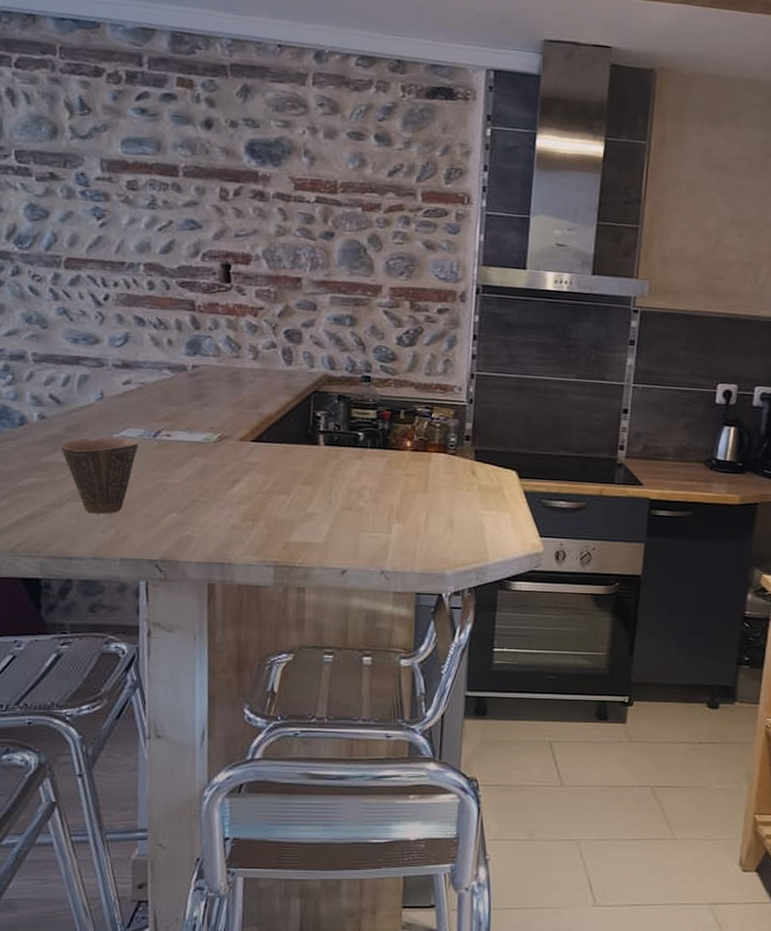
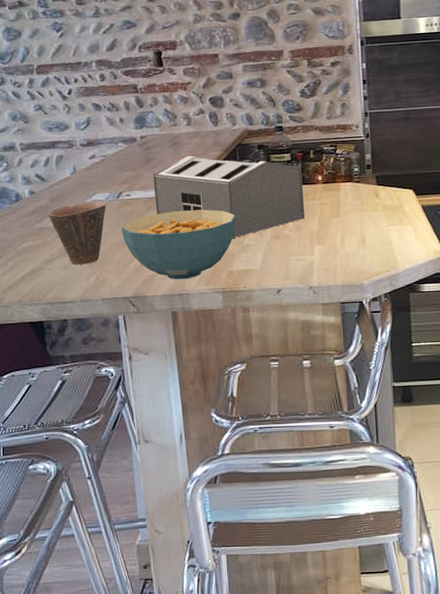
cereal bowl: none [155,461,301,546] -> present [121,209,236,280]
toaster: none [201,396,388,503] -> present [152,155,305,238]

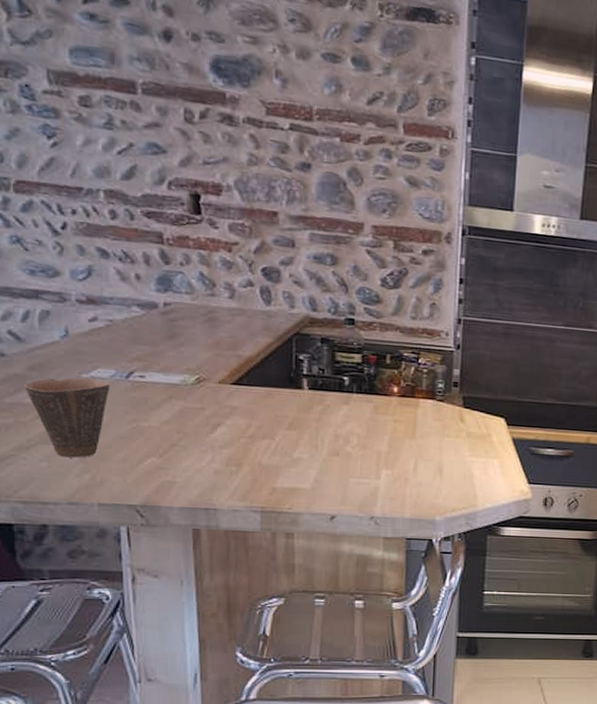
cereal bowl: present [121,209,236,280] -> none [130,405,285,492]
toaster: present [152,155,305,238] -> none [177,337,374,448]

